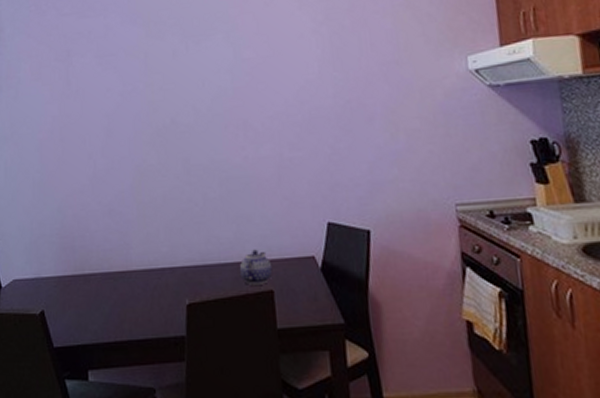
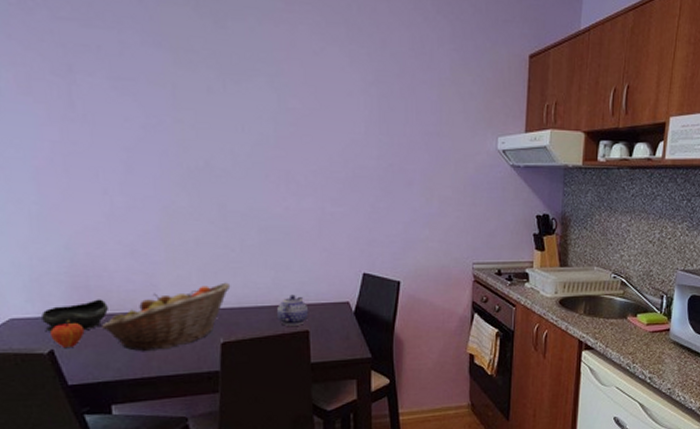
bowl: none [37,259,89,293] -> present [41,299,108,332]
fruit: none [43,281,69,310] -> present [50,320,85,349]
fruit basket: none [83,238,195,314] -> present [102,282,231,352]

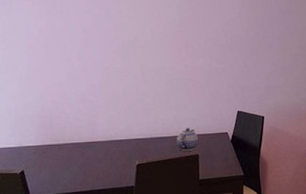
bowl: present [41,299,108,332] -> none [19,133,63,157]
fruit: present [50,320,85,349] -> none [23,149,46,170]
fruit basket: present [102,282,231,352] -> none [58,119,146,172]

